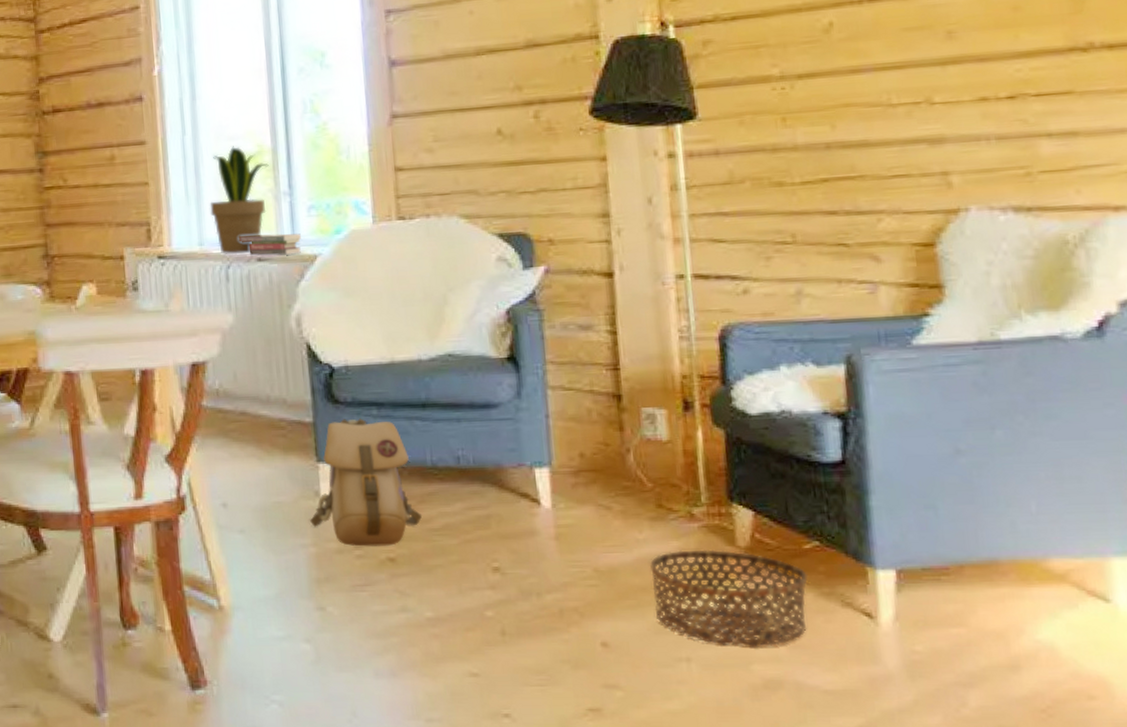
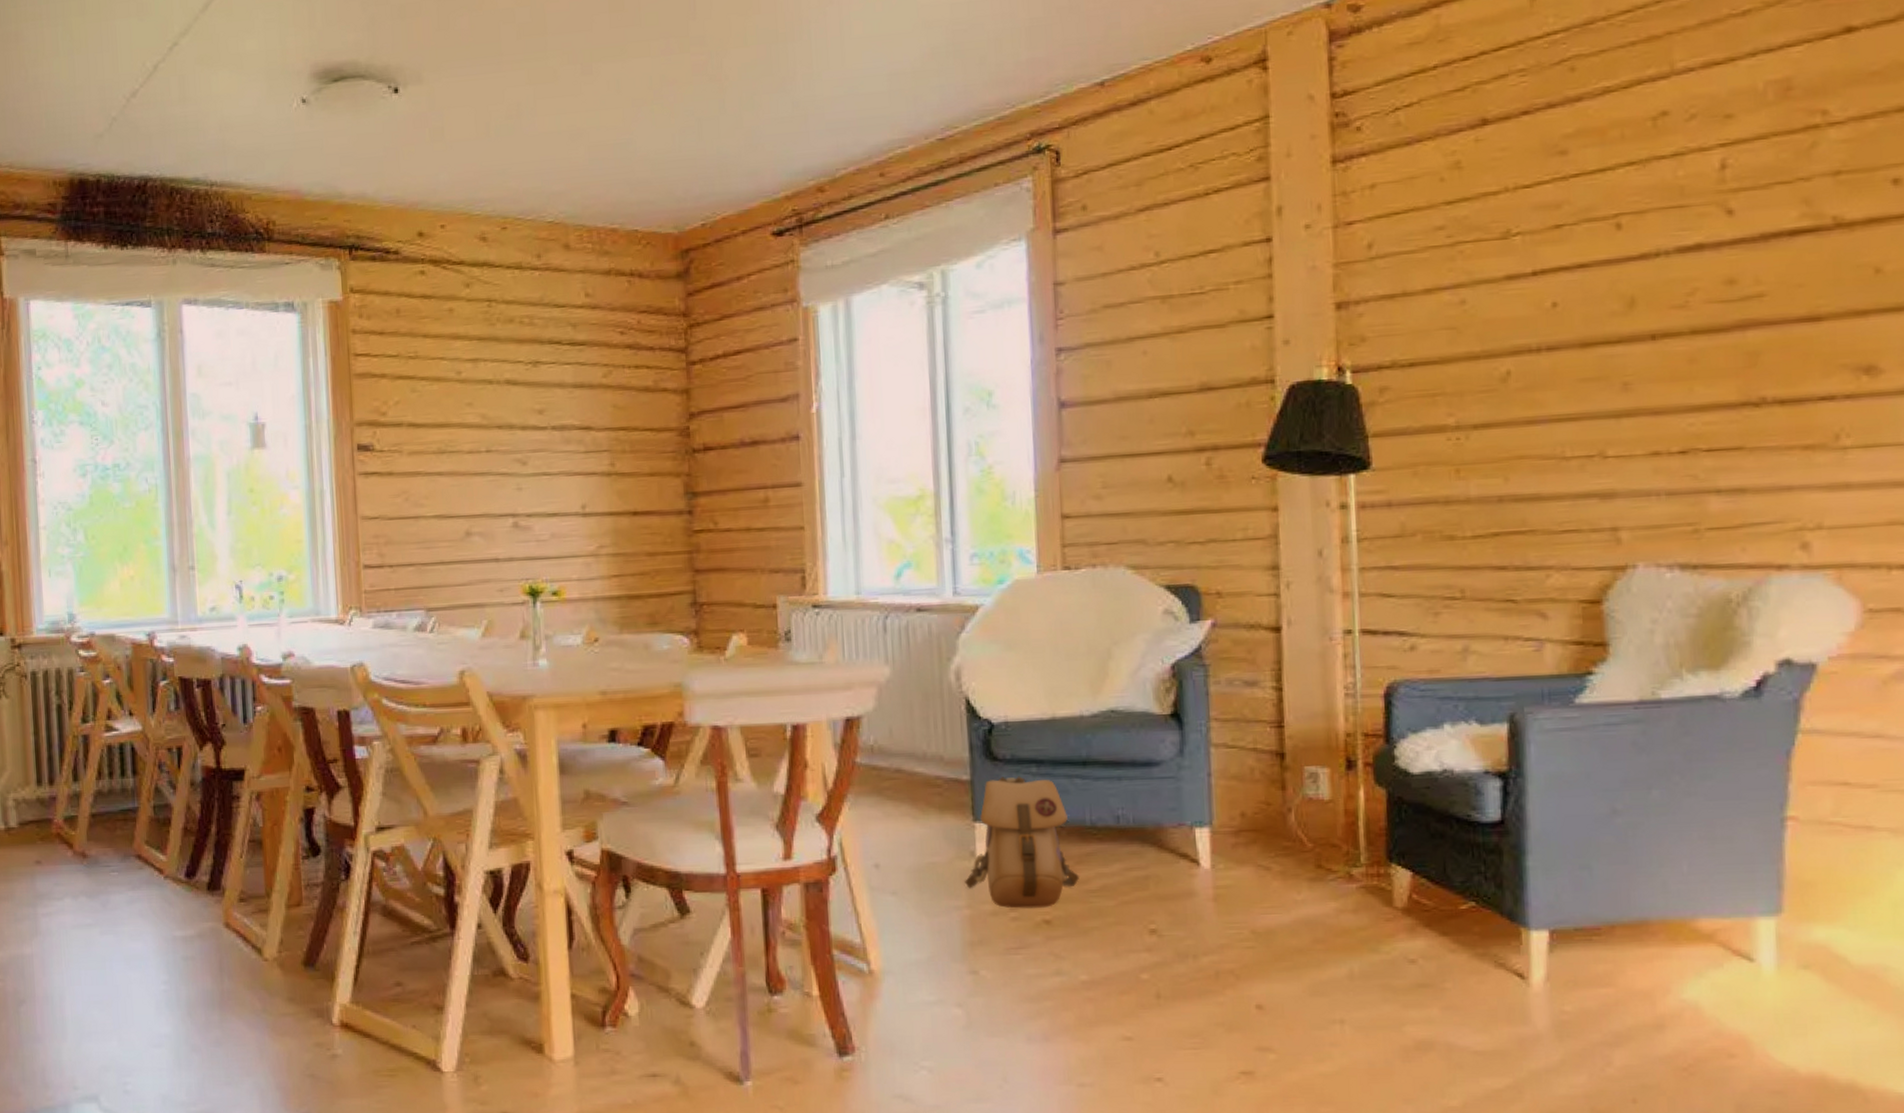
potted plant: present [209,146,269,255] -> none [868,489,931,604]
books: present [239,233,301,256] -> none [898,582,963,606]
basket: present [650,549,808,647] -> none [1307,910,1462,1009]

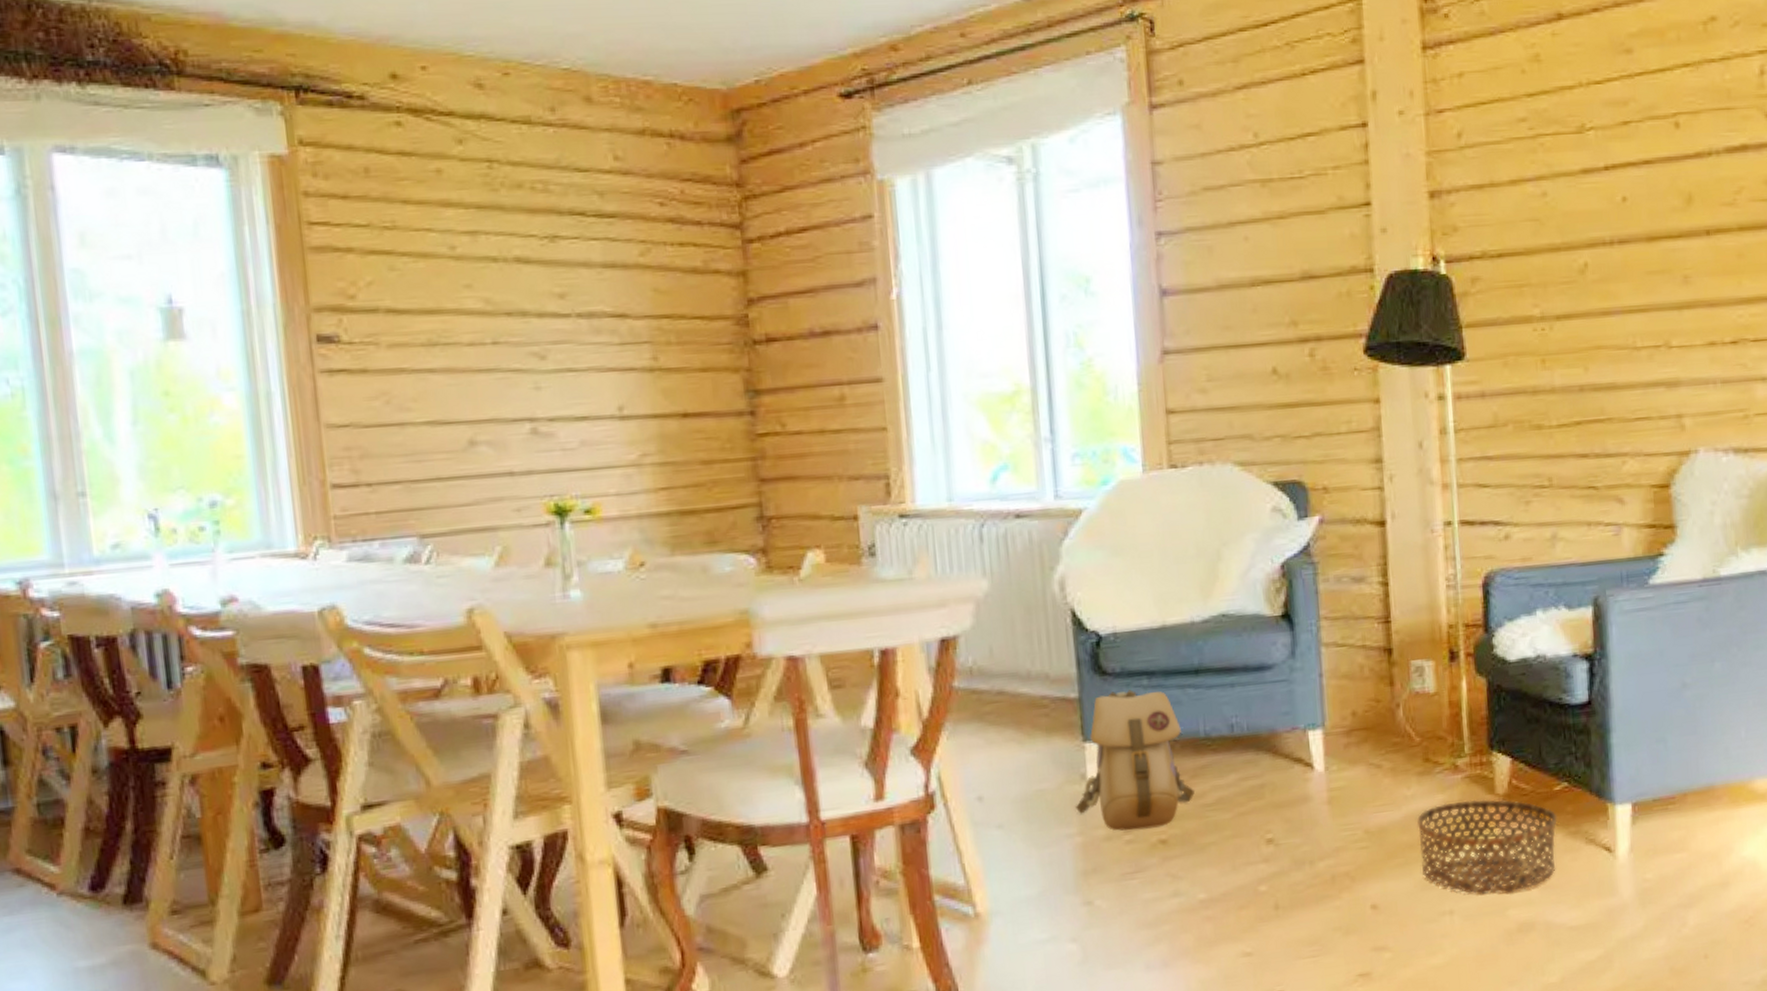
basket: none [1307,910,1462,1009] -> present [1417,799,1557,895]

